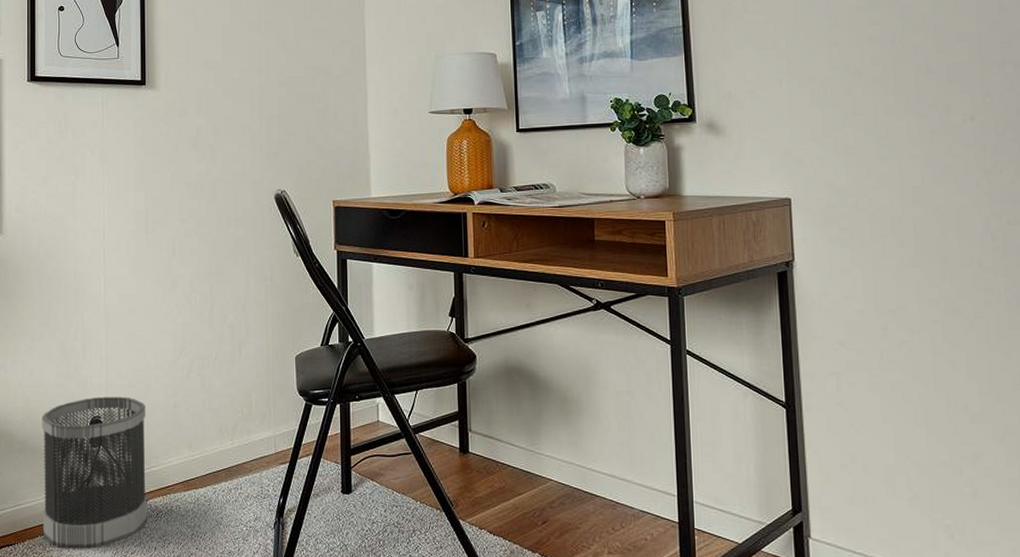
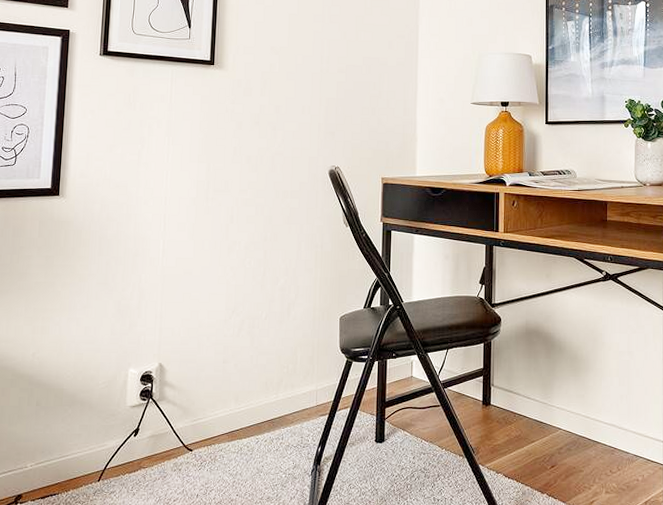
wastebasket: present [41,396,148,549] -> none [88,353,197,498]

